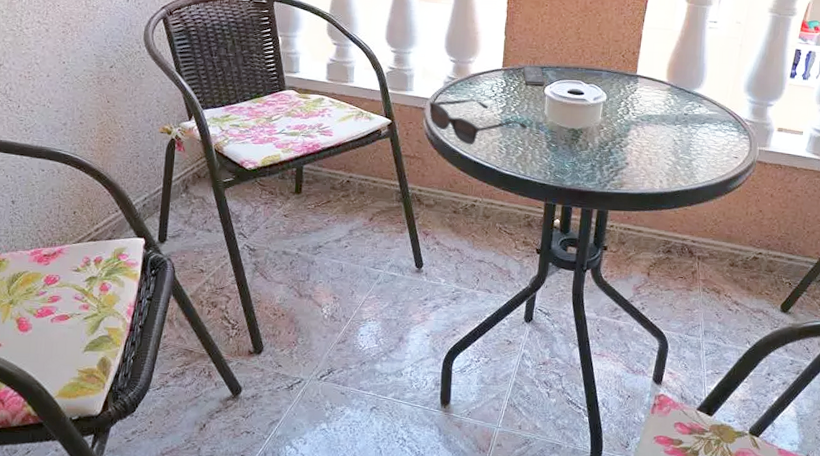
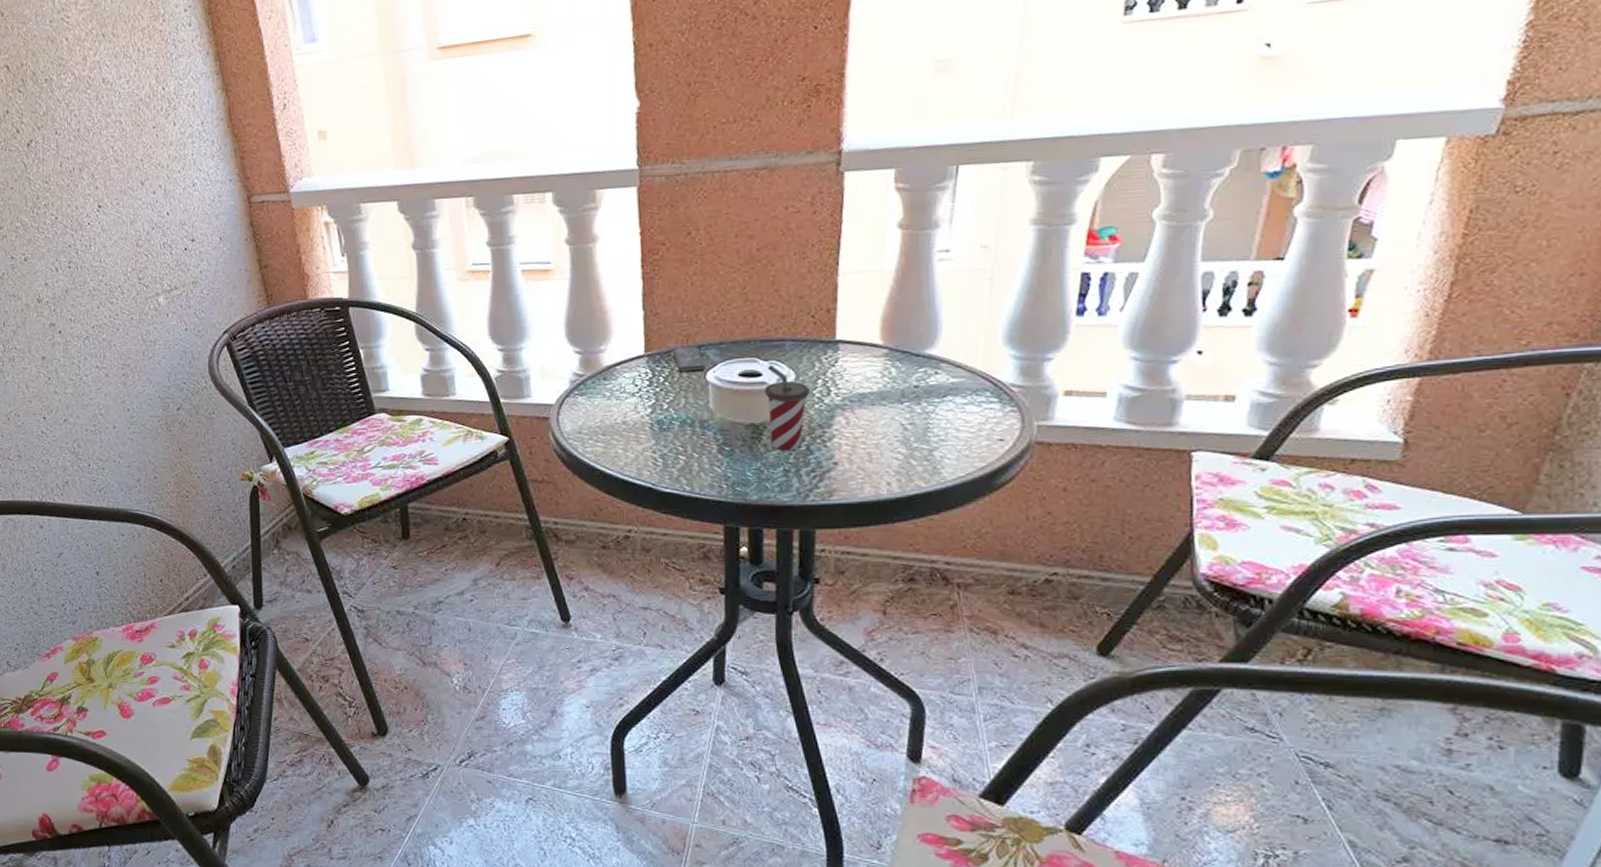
sunglasses: present [429,99,527,145] -> none [554,399,688,459]
beverage cup: none [584,88,615,152] -> present [765,365,810,452]

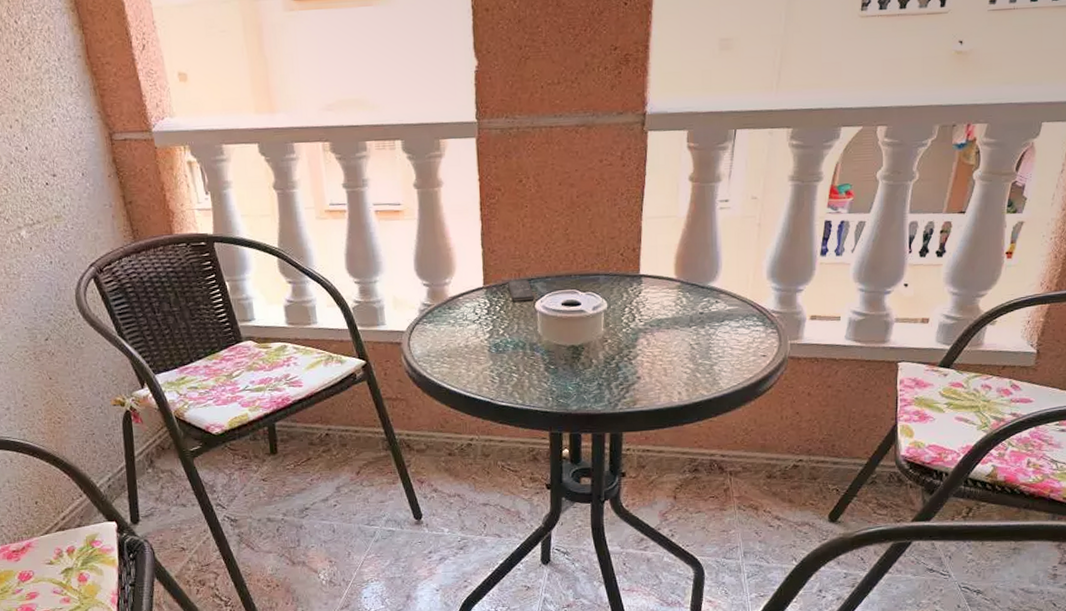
beverage cup: present [765,365,810,452] -> none [583,296,619,369]

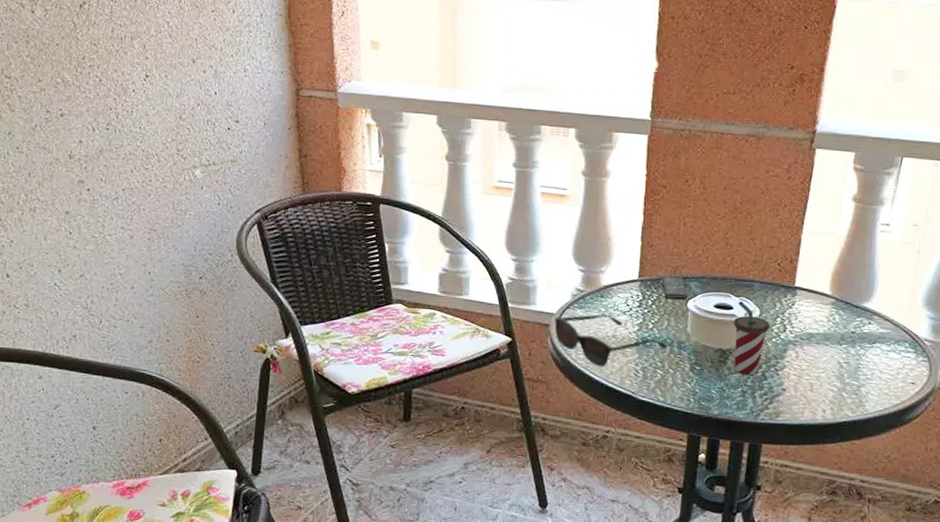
sunglasses: none [406,326,520,378] -> present [555,314,667,367]
beverage cup: none [583,296,619,369] -> present [734,301,770,376]

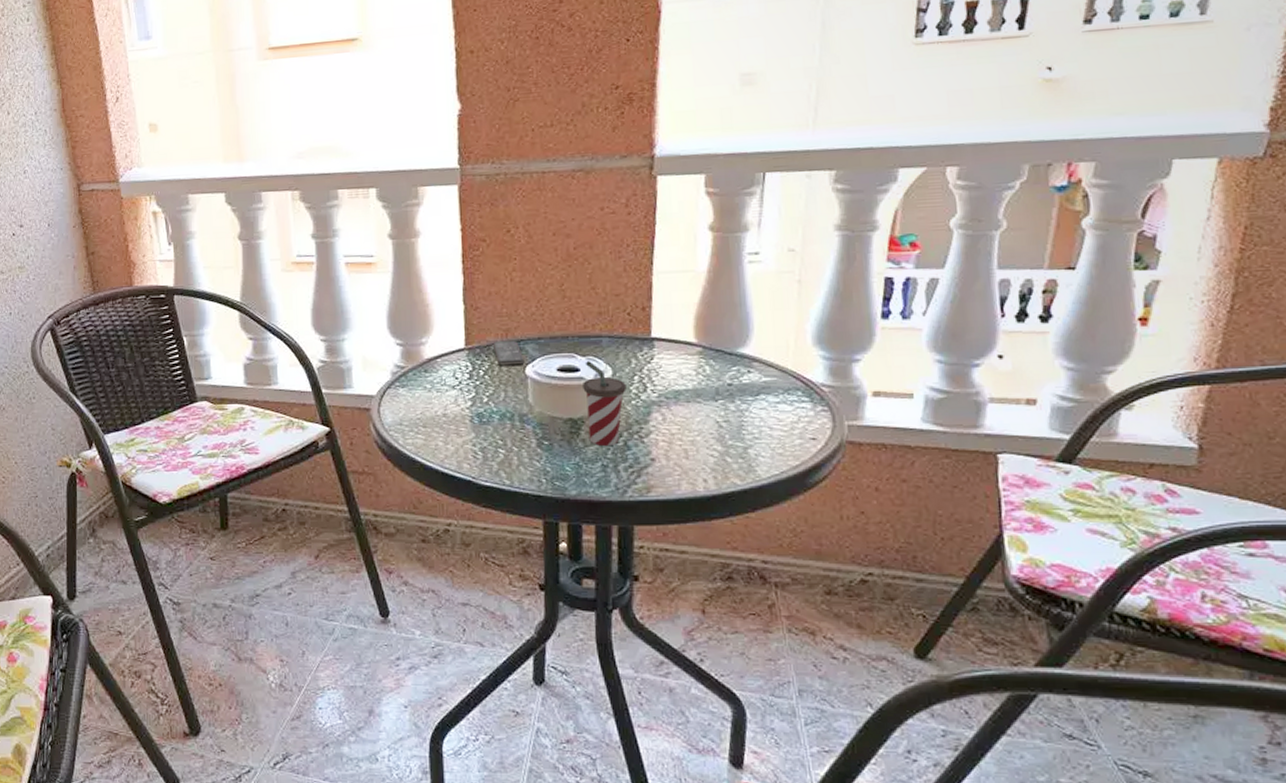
sunglasses: present [555,314,667,367] -> none [376,391,508,452]

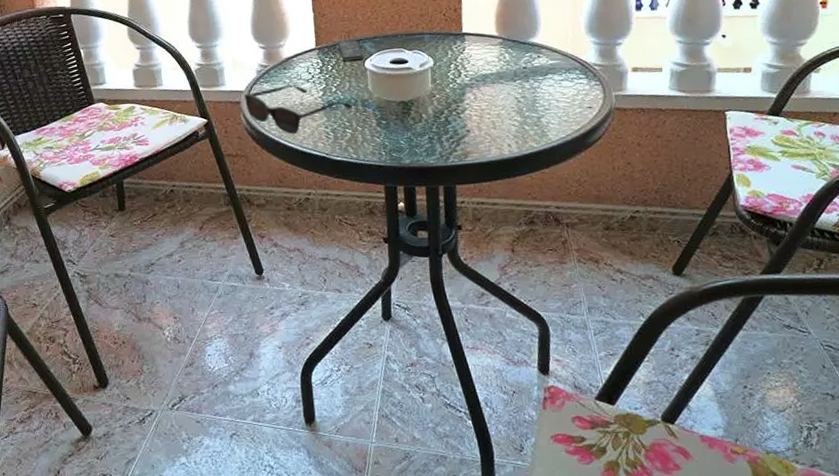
sunglasses: none [376,391,508,452] -> present [244,85,353,135]
beverage cup: present [583,361,626,447] -> none [411,54,445,123]

